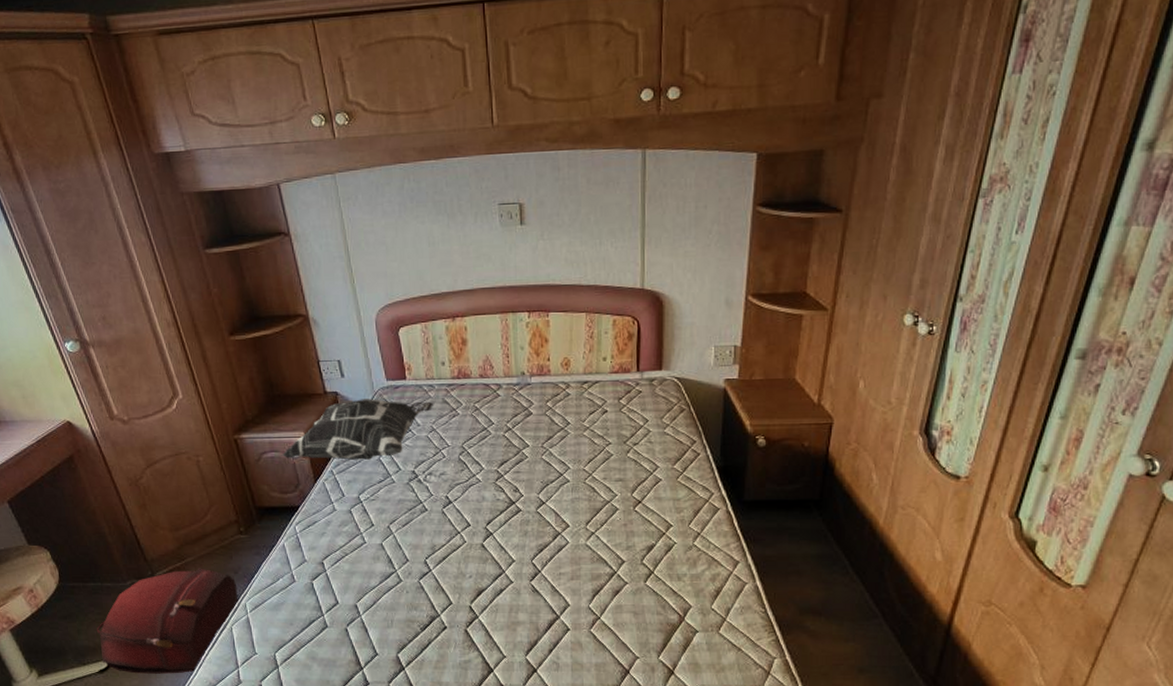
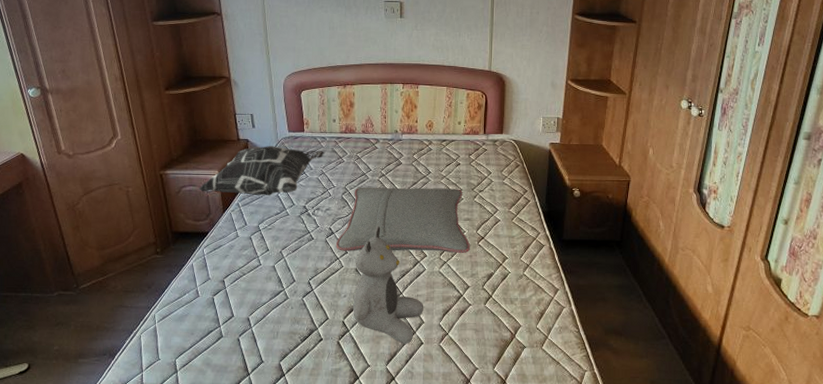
backpack: present [96,568,239,674] -> none [21,282,149,377]
pillow: none [455,442,625,524] -> present [335,187,471,254]
teddy bear: none [480,491,569,631] -> present [353,225,424,344]

